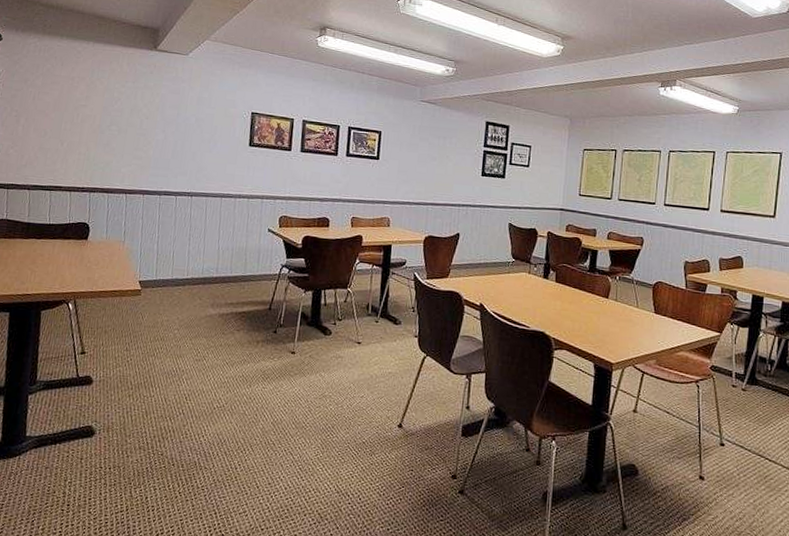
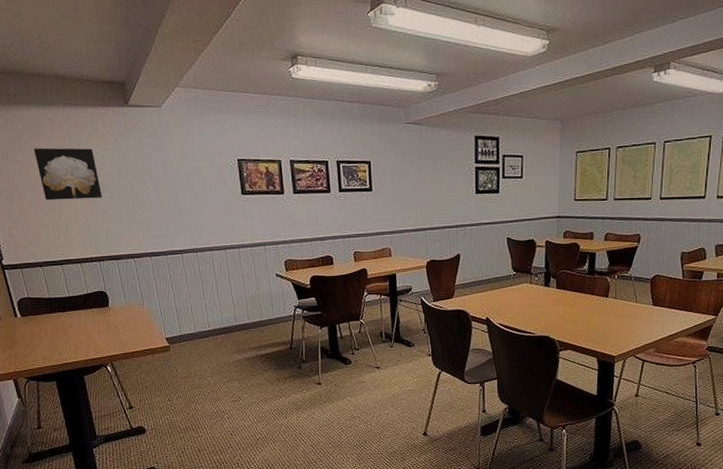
wall art: none [52,76,112,131] -> present [33,148,103,201]

